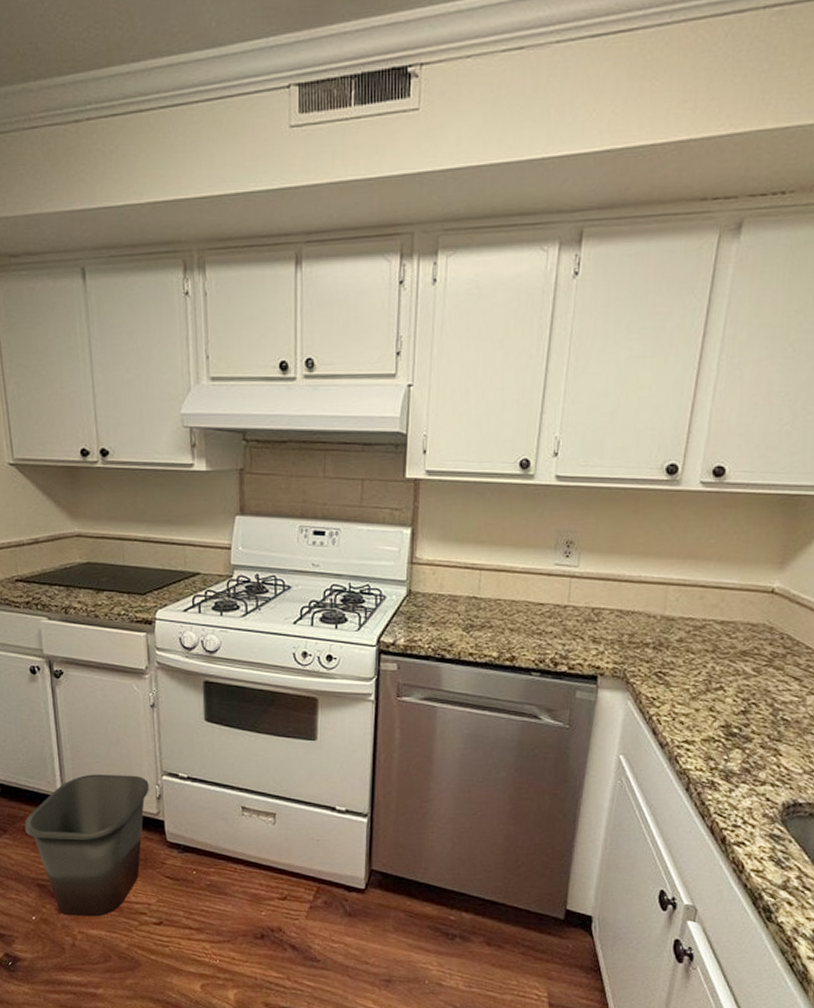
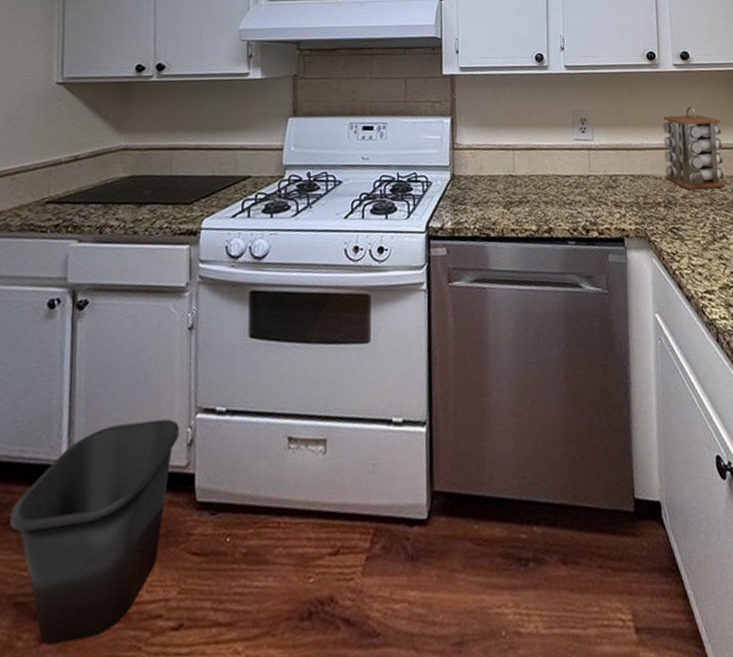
spice rack: none [661,537,749,635] -> present [663,107,725,190]

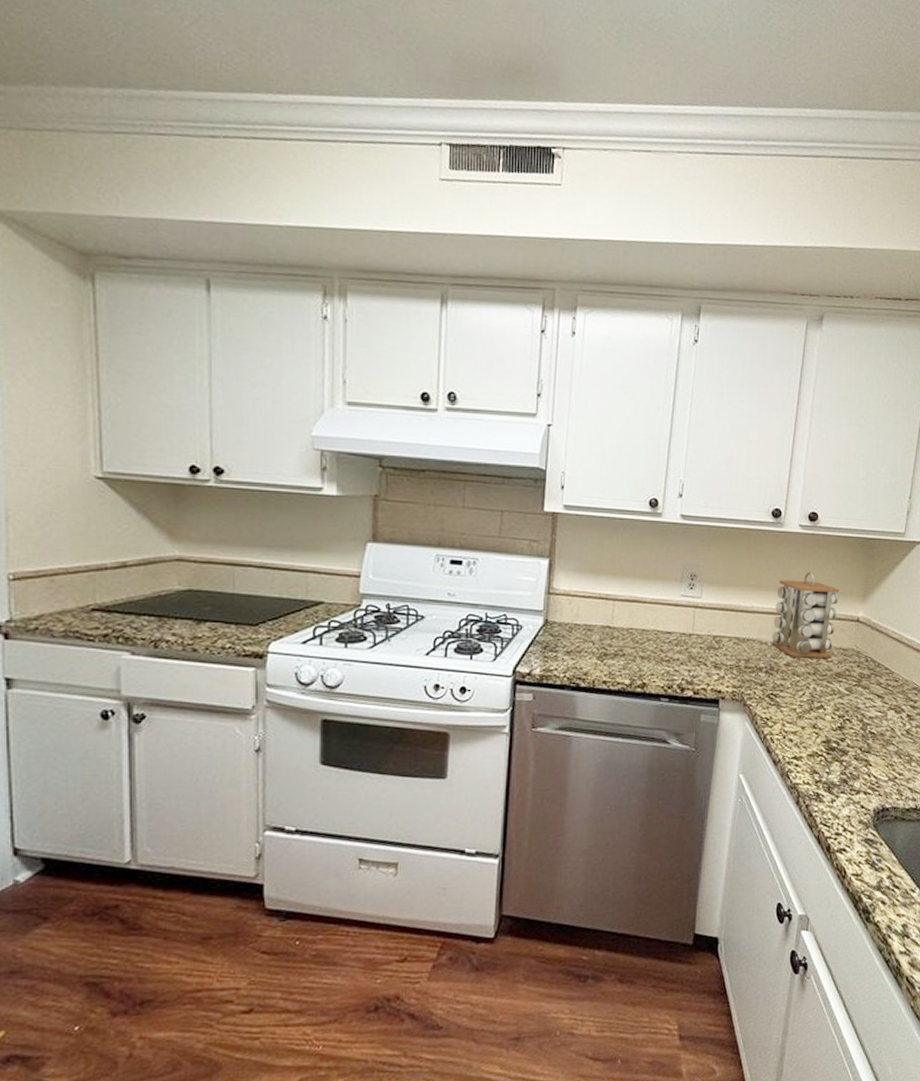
waste bin: present [9,418,179,645] -> none [75,833,247,1018]

